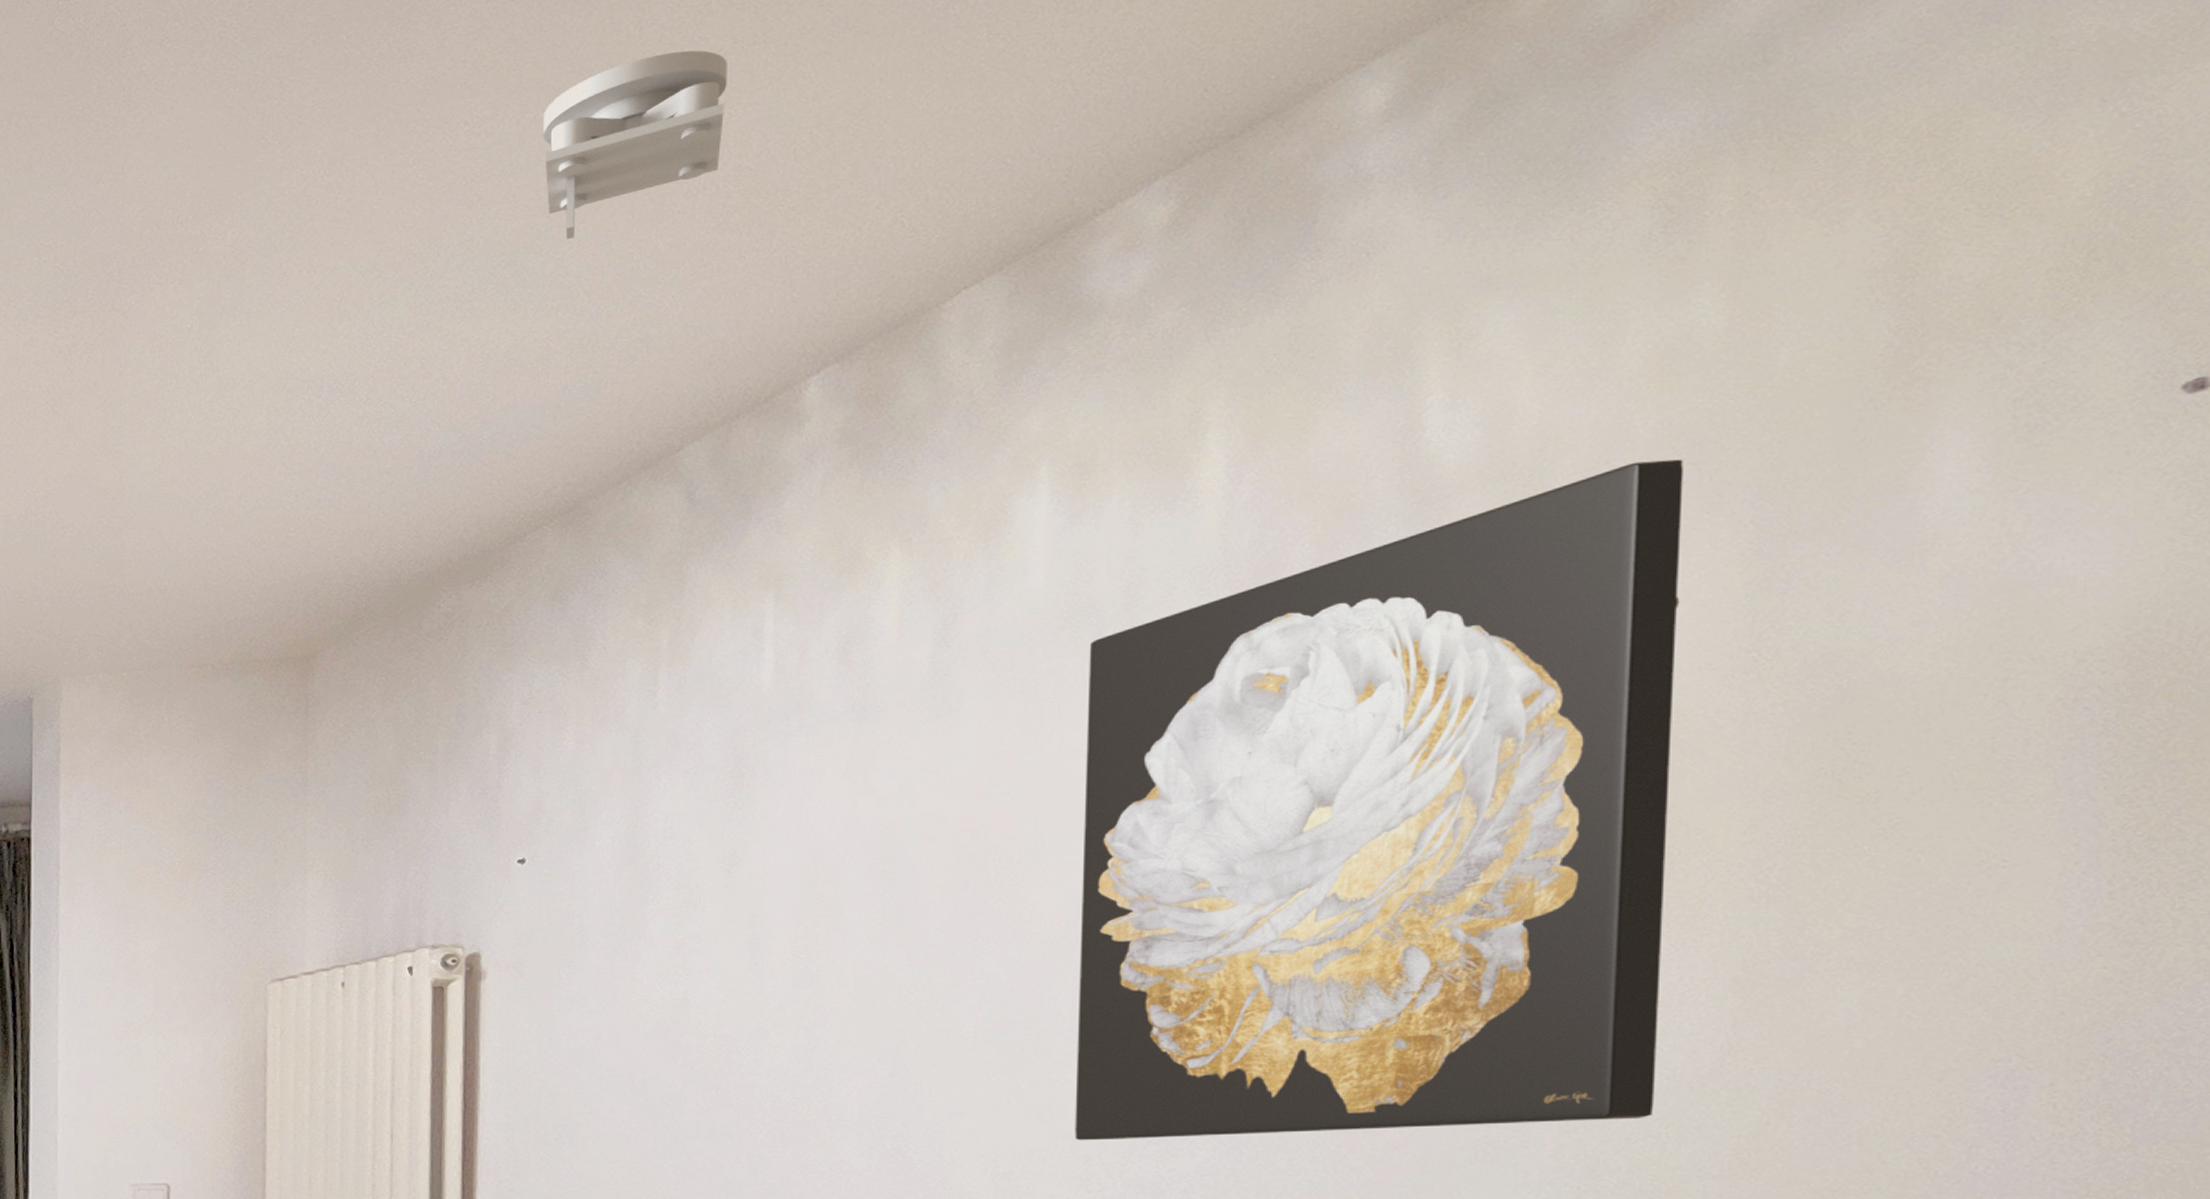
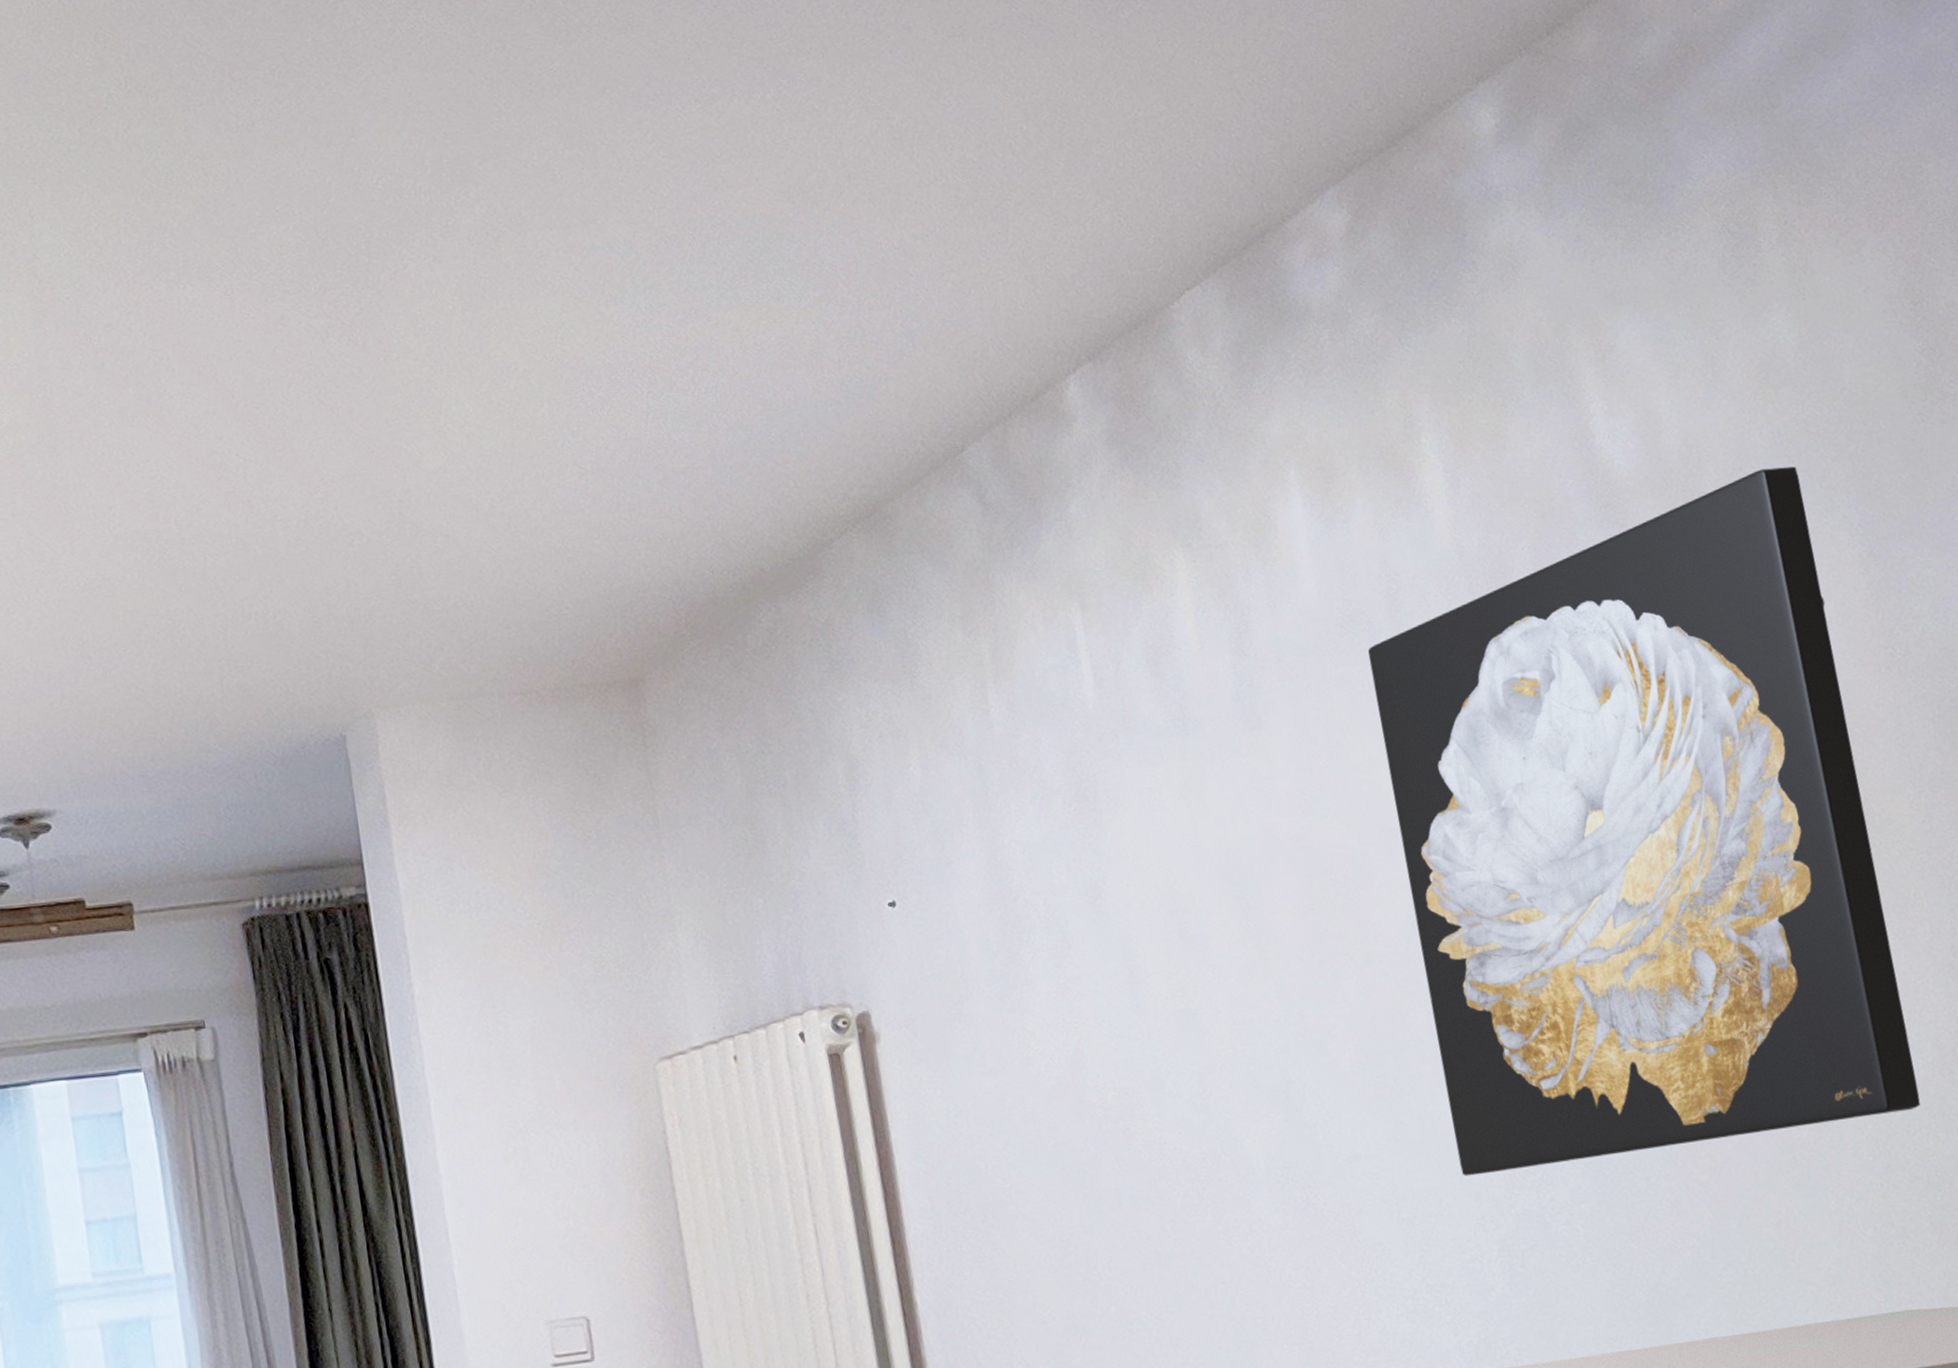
smoke detector: present [543,50,727,240] -> none [770,38,944,227]

